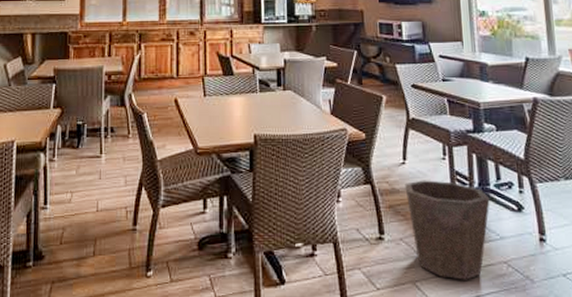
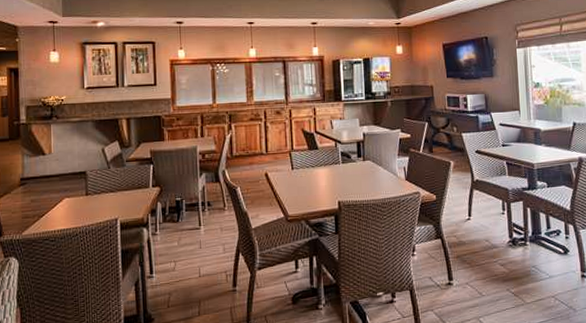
waste bin: present [404,180,490,280] -> none [470,232,541,314]

